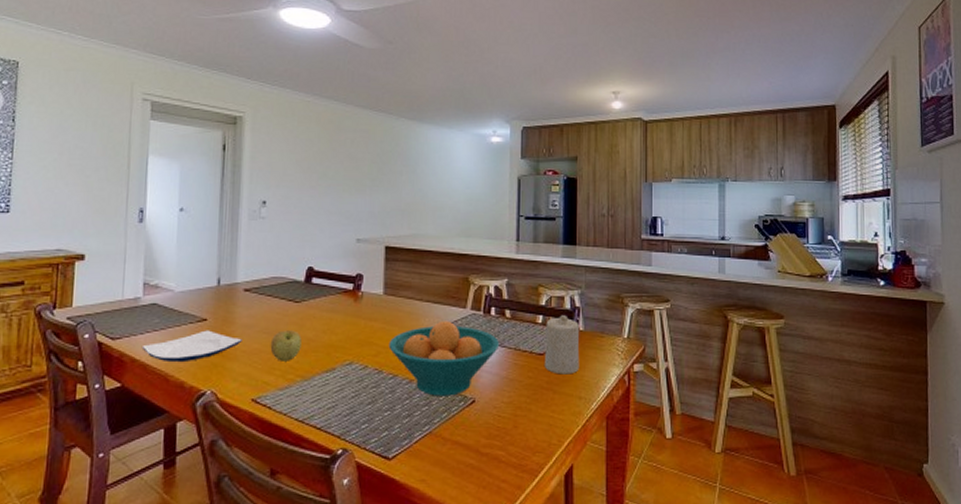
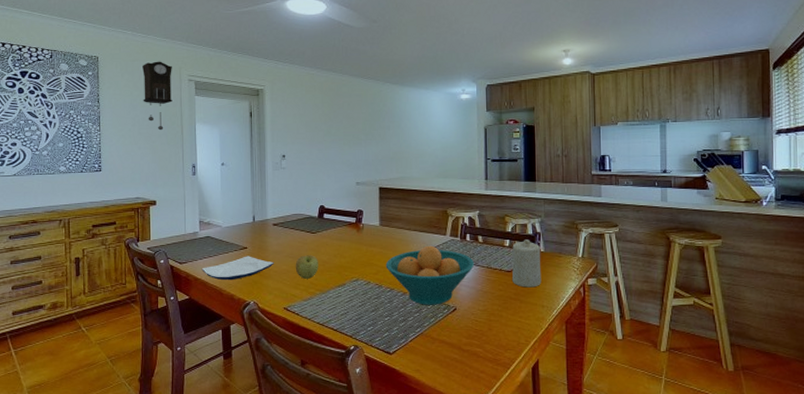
pendulum clock: none [77,72,122,163] -> present [142,61,173,131]

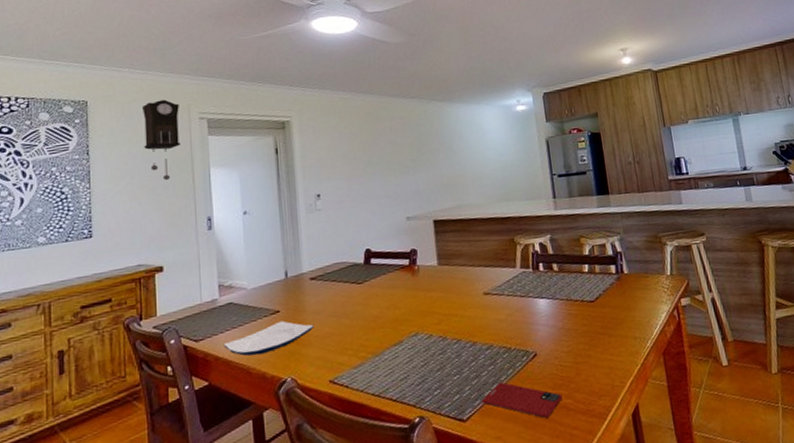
apple: present [295,255,318,279] -> none [340,310,369,341]
fruit bowl: present [385,245,475,305] -> none [449,281,553,355]
smartphone: none [406,327,474,361] -> present [481,381,562,419]
candle: present [512,239,542,288] -> none [592,261,630,319]

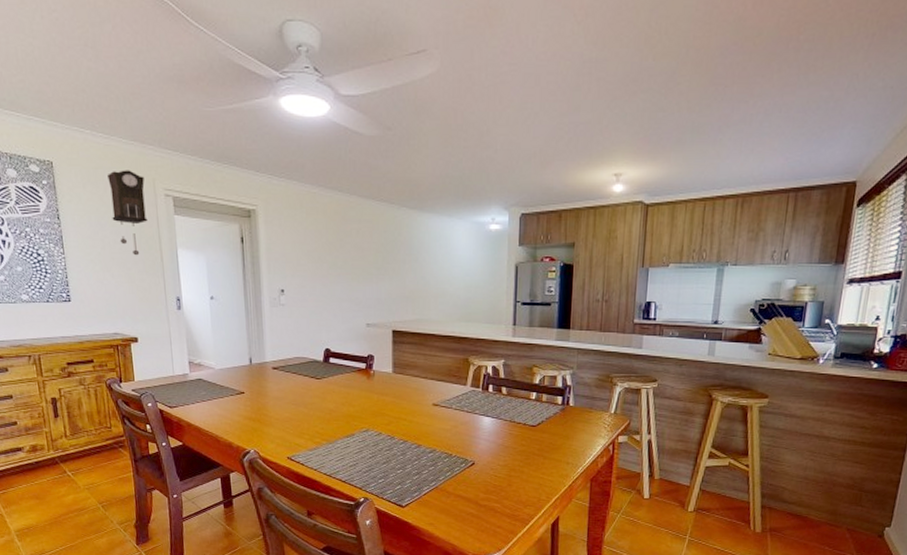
plate: present [223,320,314,356] -> none [194,401,275,427]
smartphone: present [481,381,562,419] -> none [419,481,492,516]

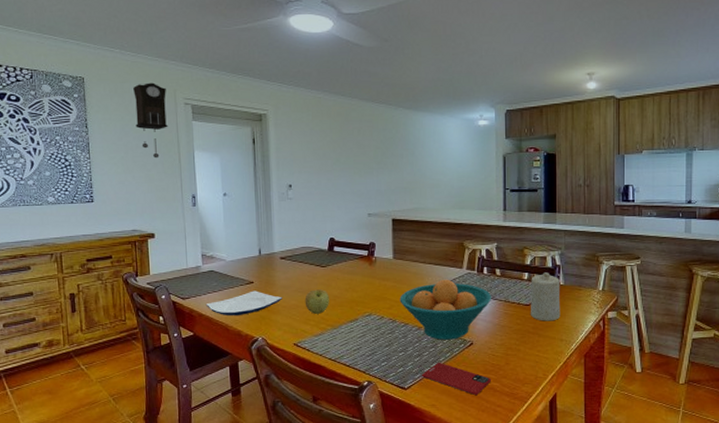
plate: none [194,401,275,427] -> present [205,290,282,316]
apple: none [298,402,325,428] -> present [305,289,329,314]
fruit bowl: none [399,396,497,459] -> present [399,279,492,340]
smartphone: none [419,481,492,516] -> present [421,362,491,396]
candle: none [537,392,570,444] -> present [531,272,561,321]

